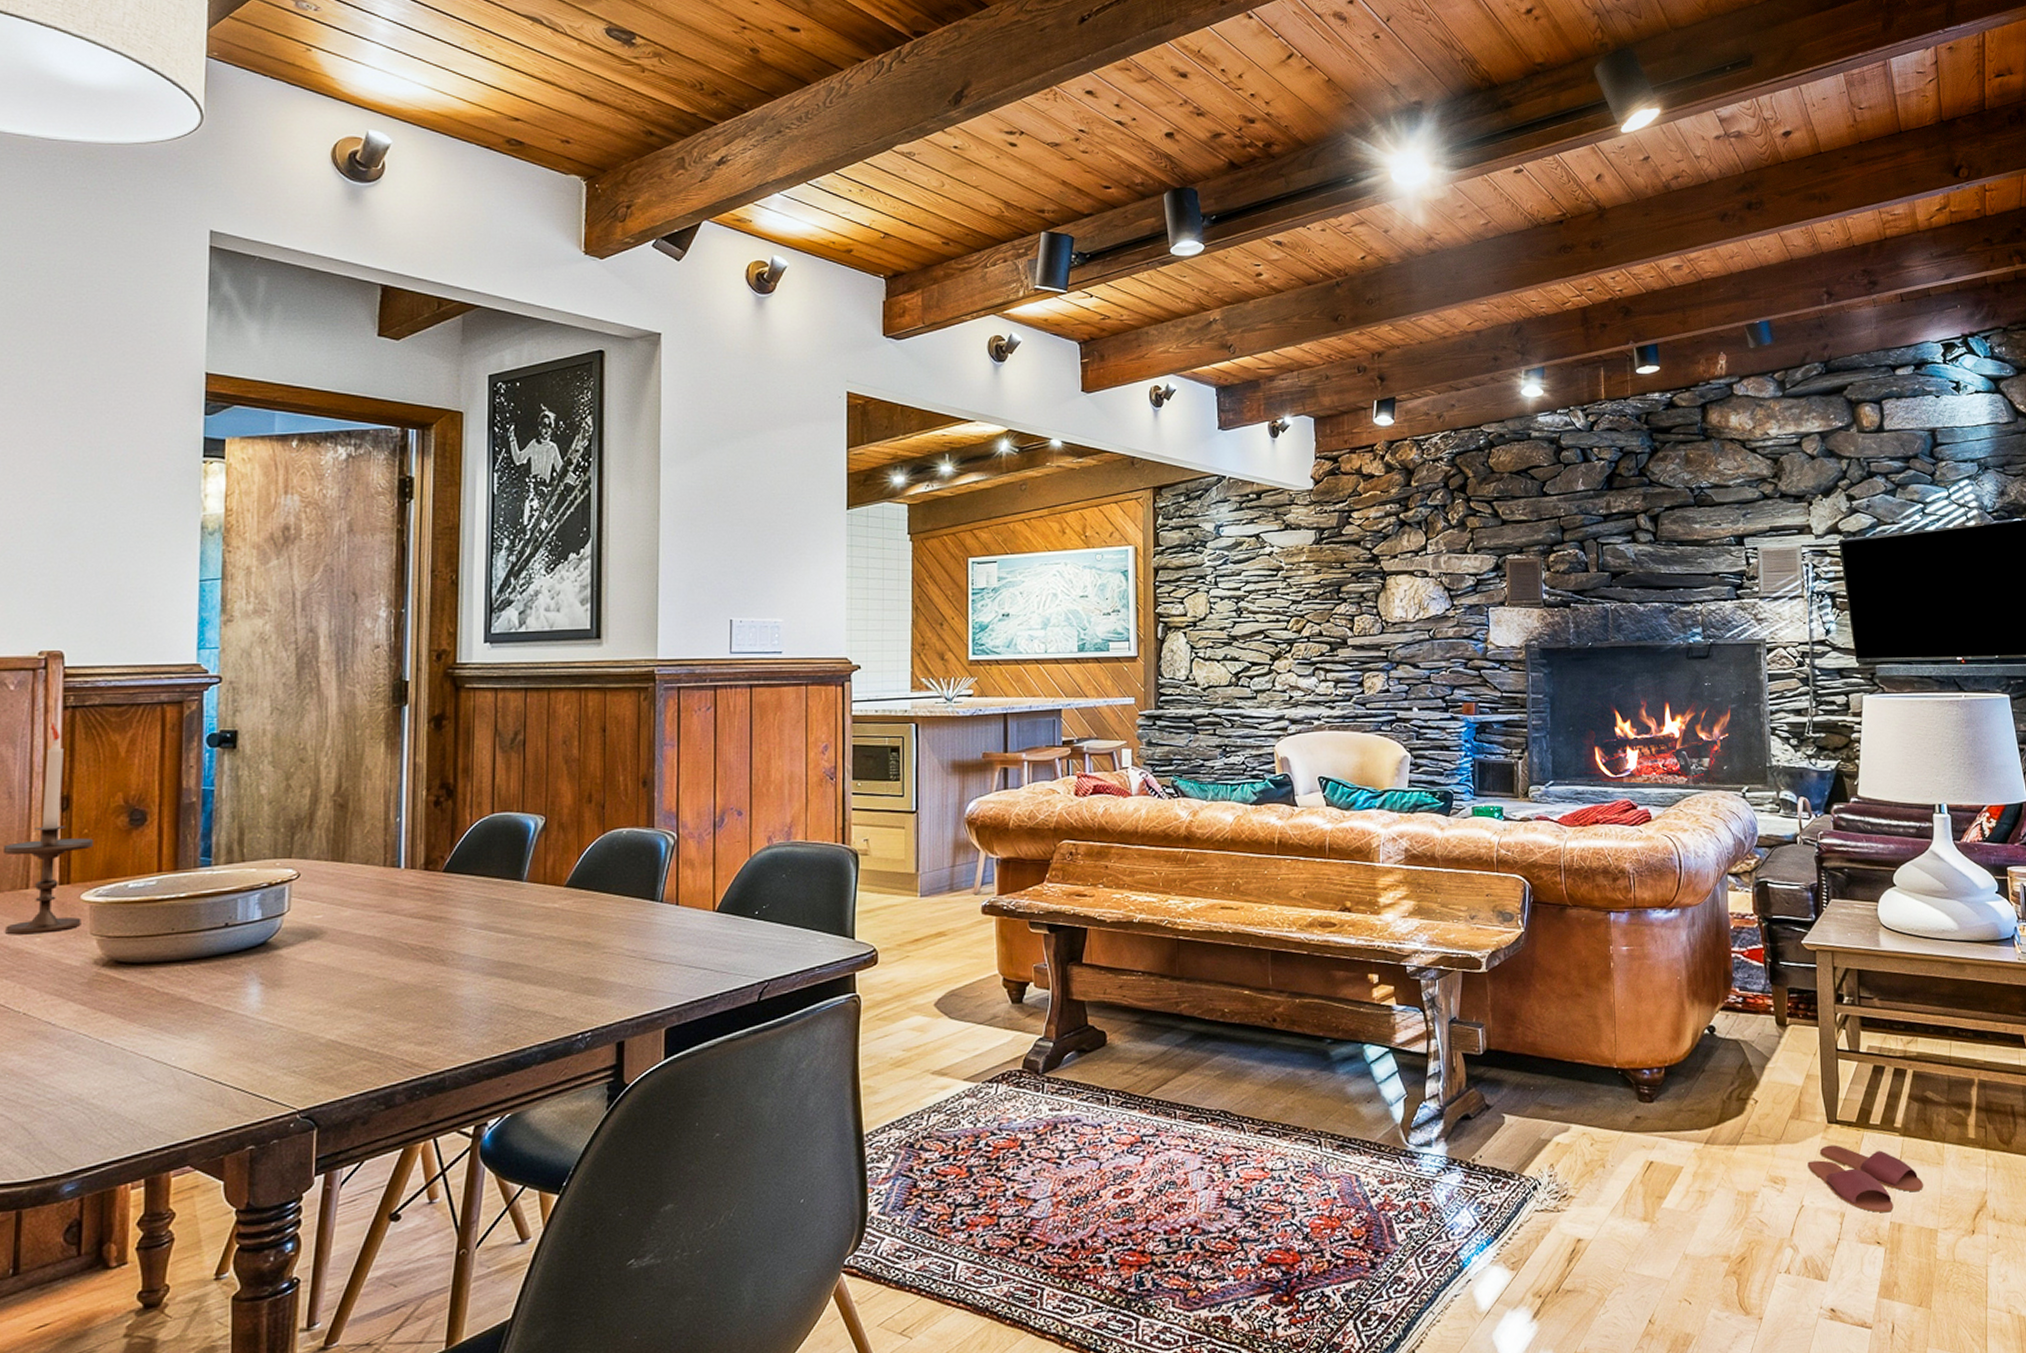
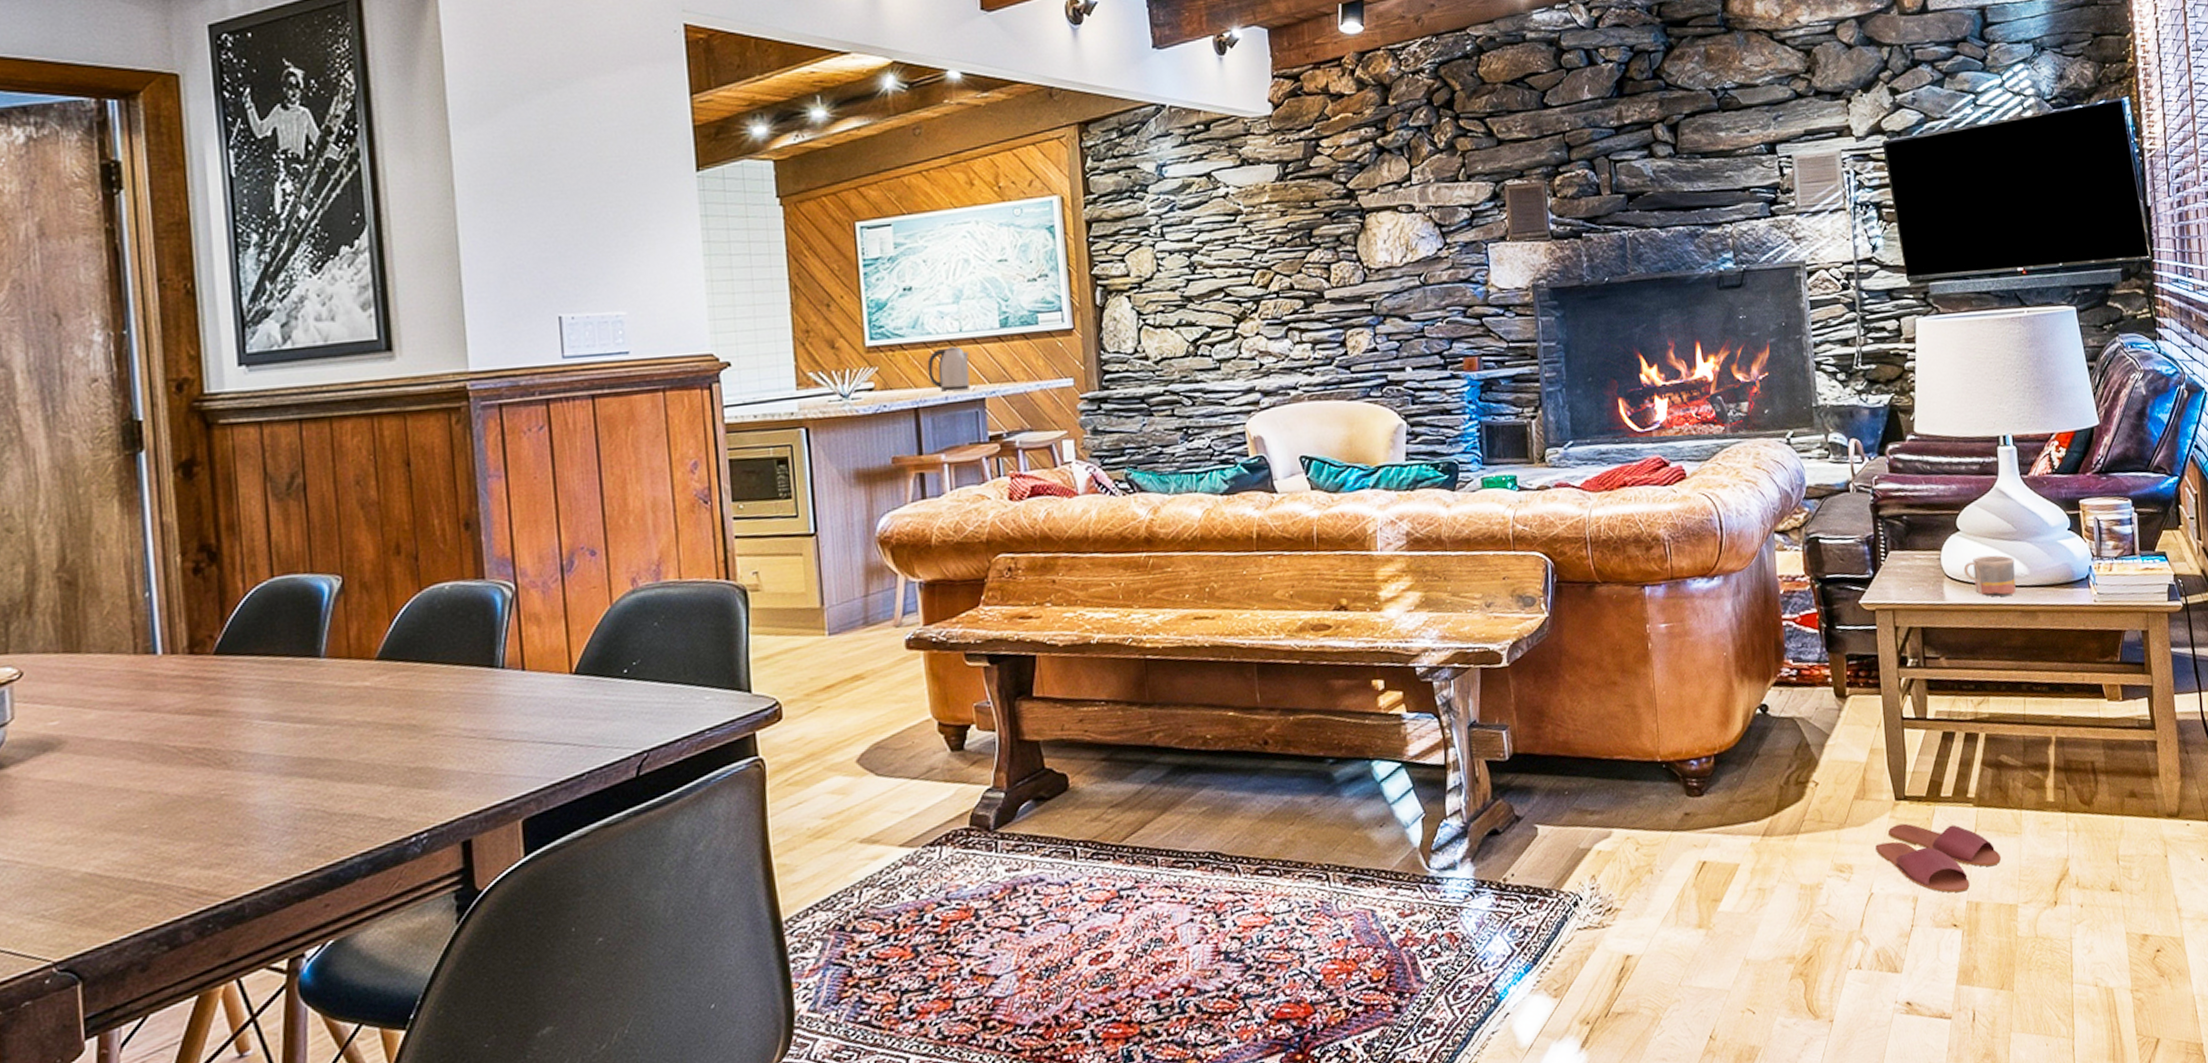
kettle: none [1017,665,1051,701] -> present [927,346,970,392]
mug: none [1898,910,1946,948] -> present [1963,555,2016,597]

